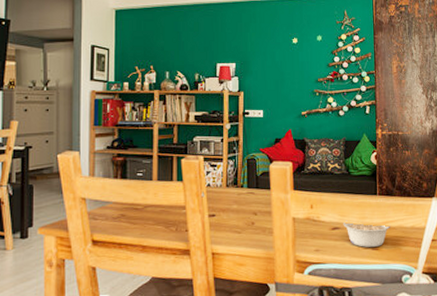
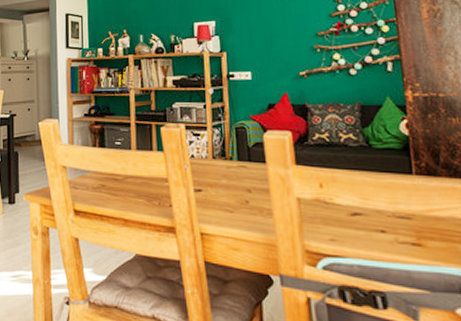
legume: present [343,220,391,247] -> none [366,205,438,242]

